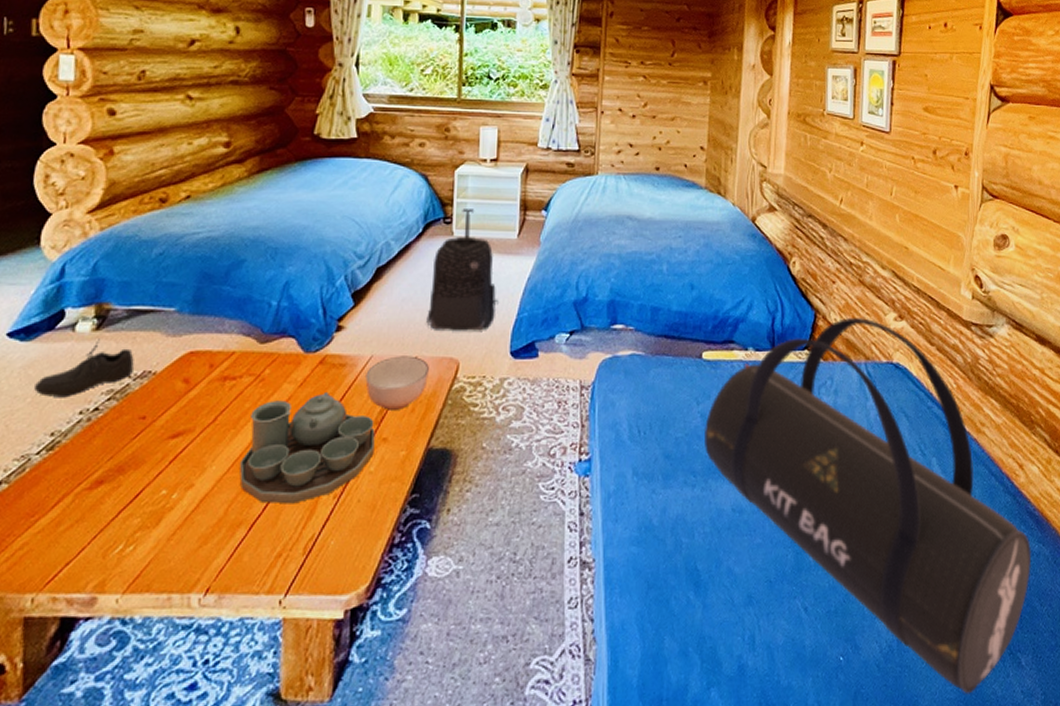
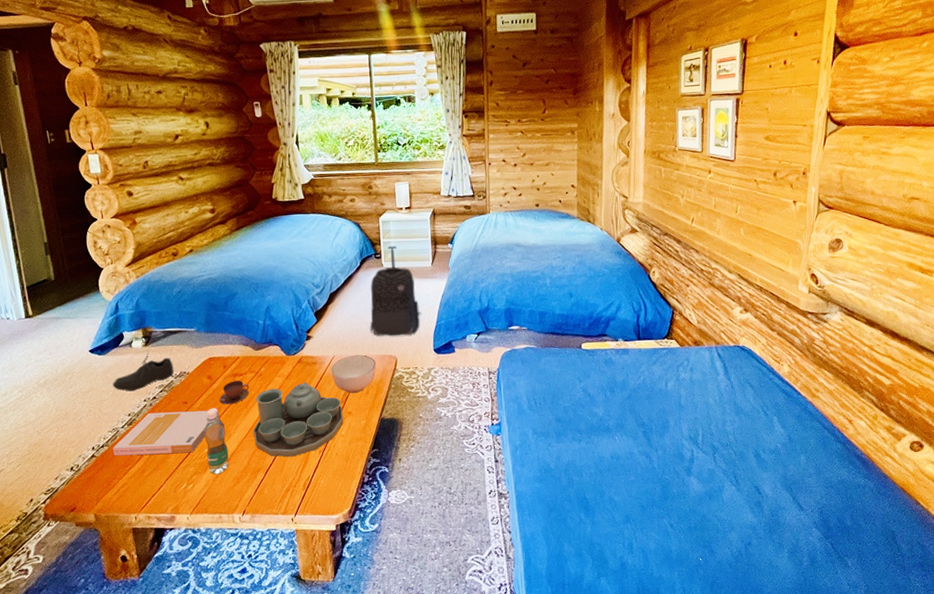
book: none [15,429,193,499] -> present [113,409,219,456]
bottle: none [162,426,199,530] -> present [203,407,229,475]
teacup: none [195,387,243,422] -> present [219,381,249,405]
duffel bag: present [703,318,1032,695] -> none [585,312,858,585]

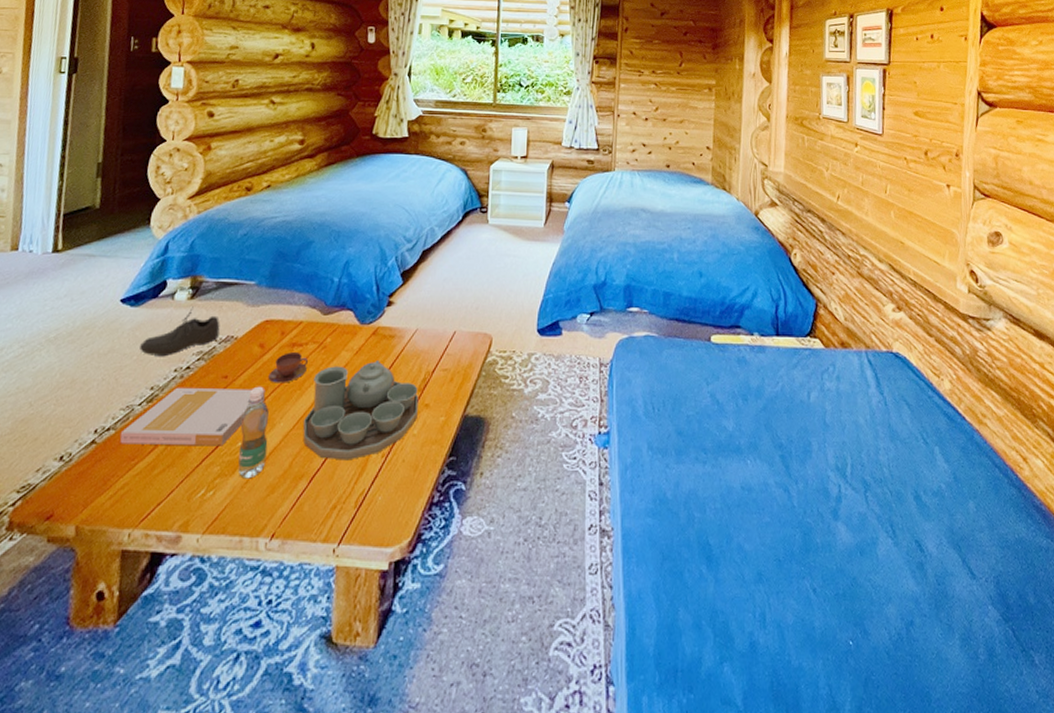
bowl: present [331,355,376,393] -> none [411,330,466,379]
suitcase: present [370,246,422,336] -> none [464,200,527,310]

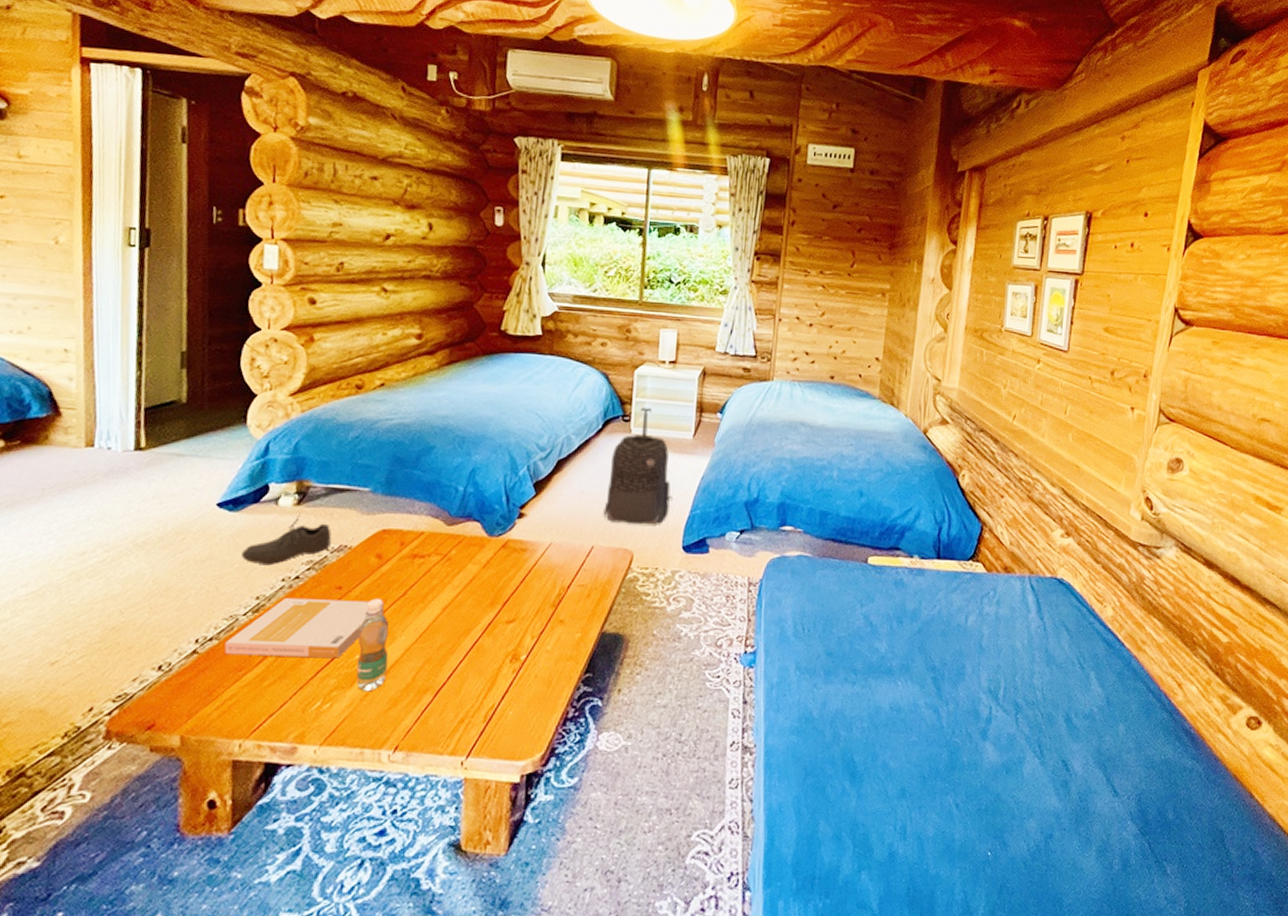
teacup: present [268,352,308,383] -> none [387,564,431,596]
tea set: present [303,361,419,461] -> none [426,575,553,675]
suitcase: none [464,200,527,310] -> present [603,408,673,525]

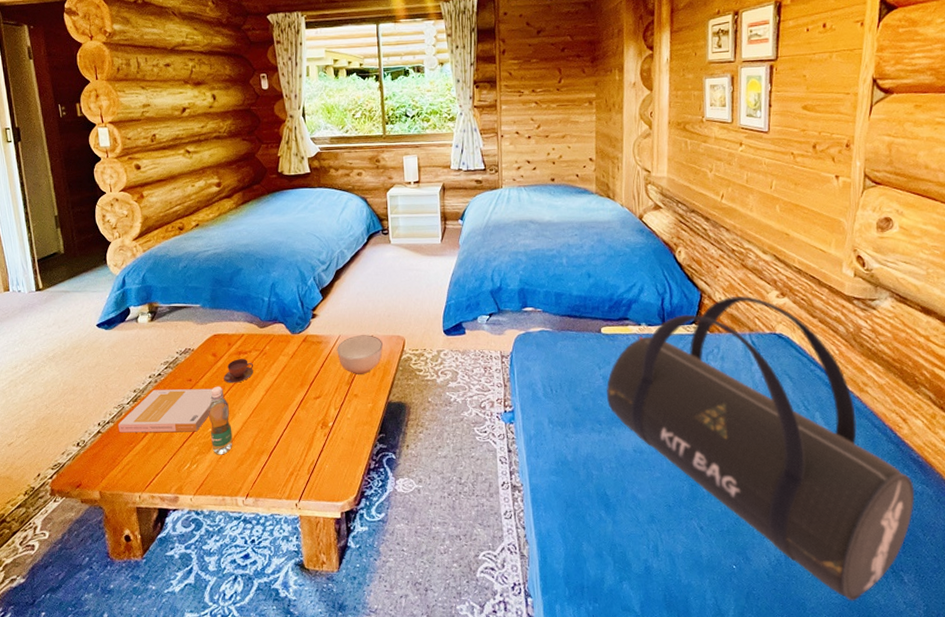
arctic: present [241,513,332,564] -> none [119,327,179,366]
teacup: none [387,564,431,596] -> present [223,359,253,383]
bowl: none [544,544,605,595] -> present [337,335,383,374]
suitcase: present [603,408,673,525] -> none [377,222,431,316]
duffel bag: none [866,532,1185,896] -> present [605,296,915,601]

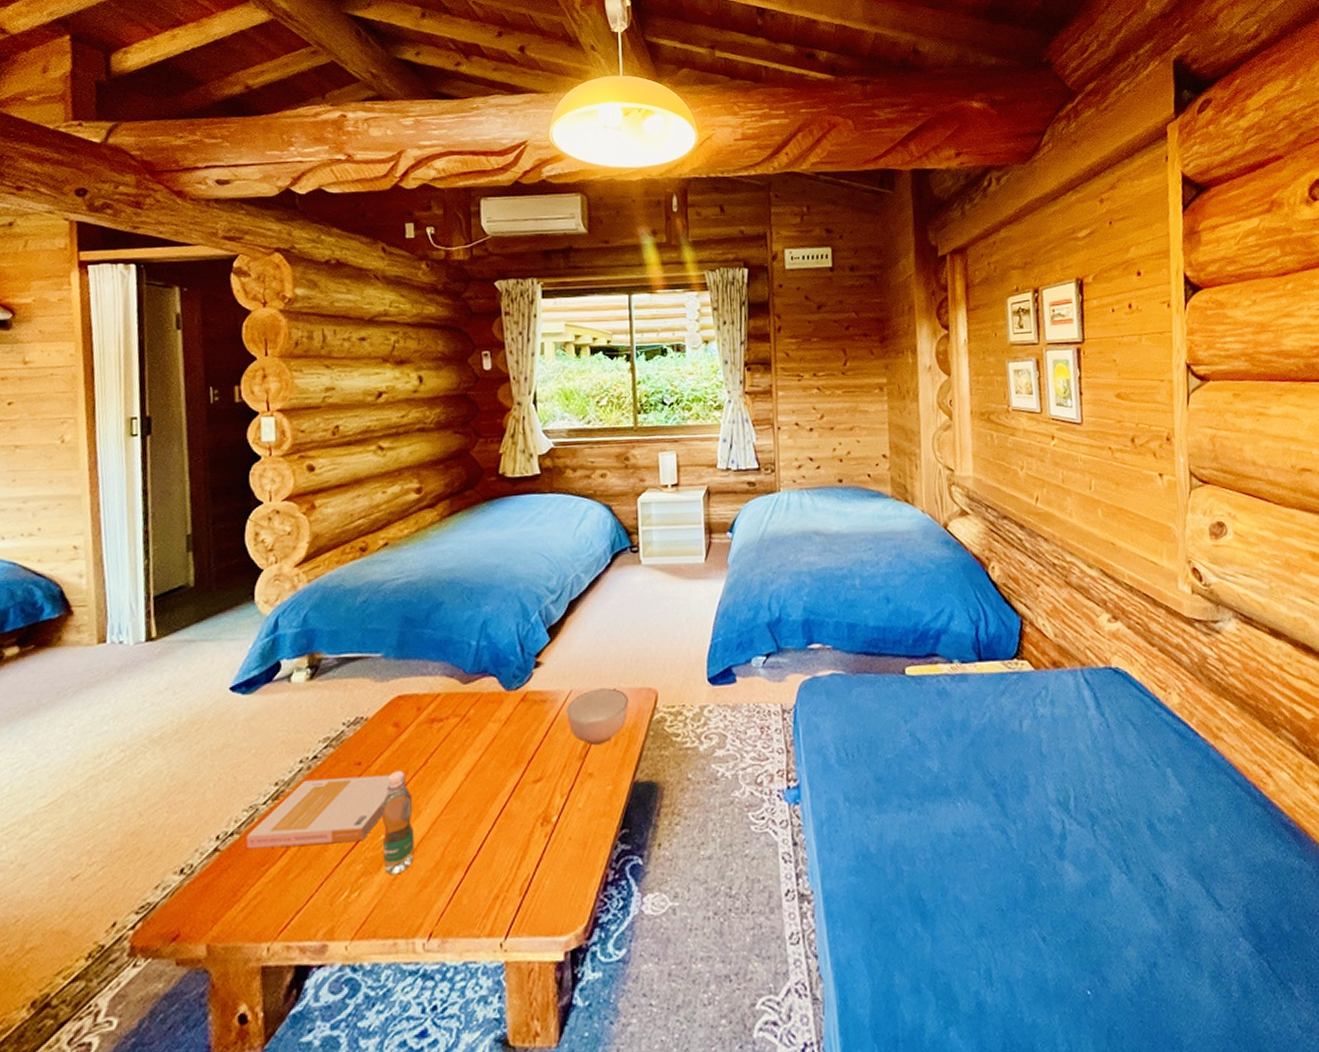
teacup: present [223,359,253,383] -> none [407,729,450,766]
duffel bag: present [605,296,915,601] -> none [914,621,1294,1031]

